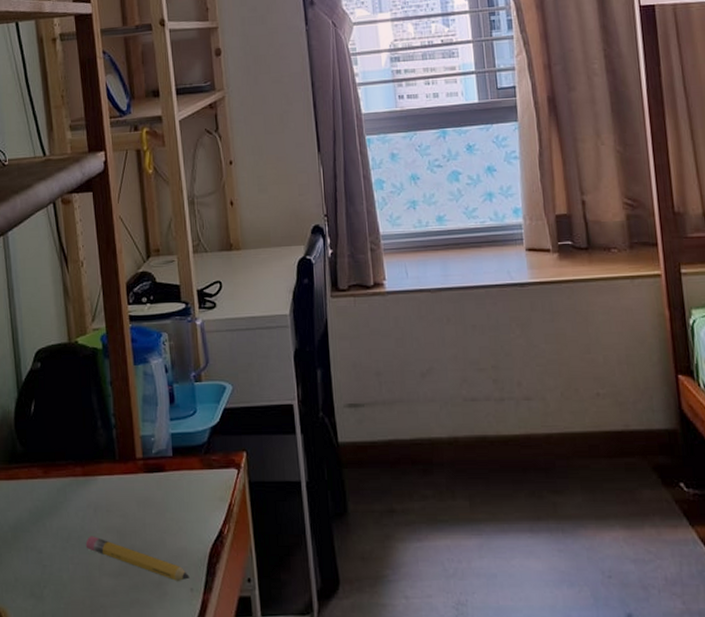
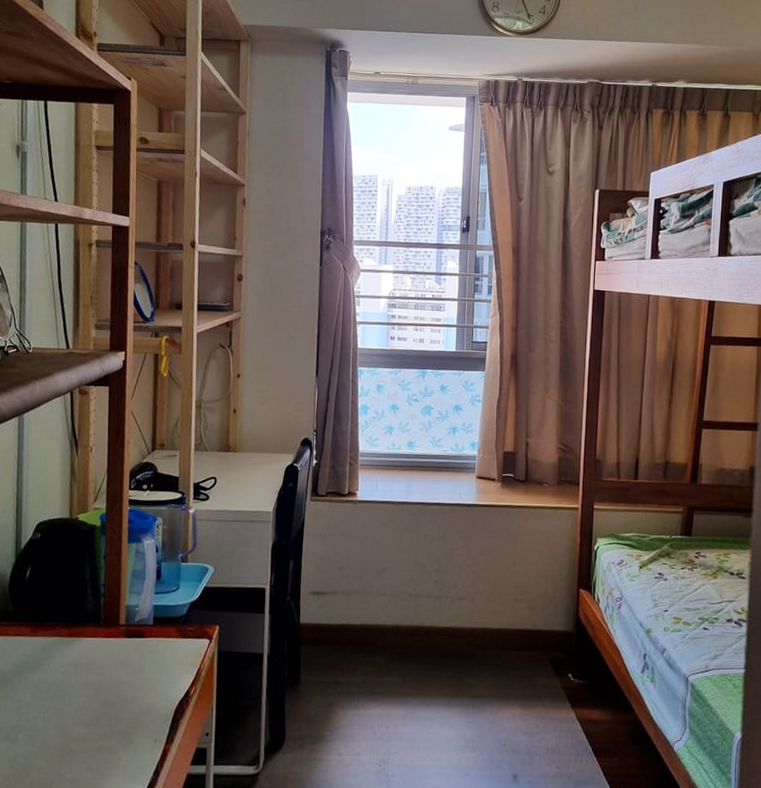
pencil: present [85,536,190,581] -> none [63,689,155,732]

